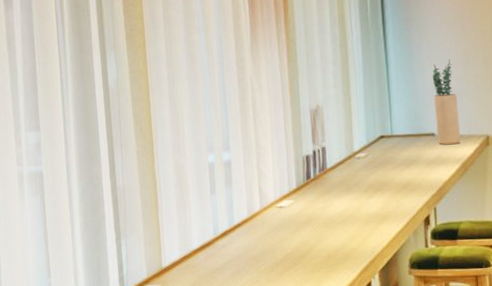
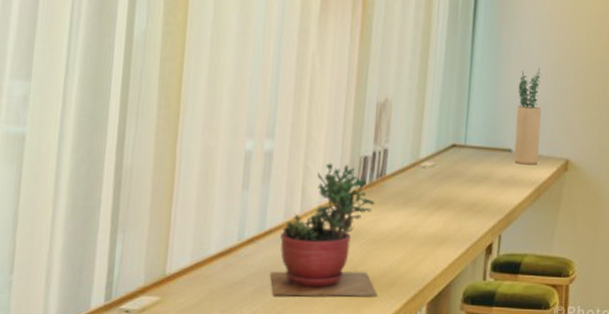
succulent plant: none [243,163,335,276] -> present [269,163,377,297]

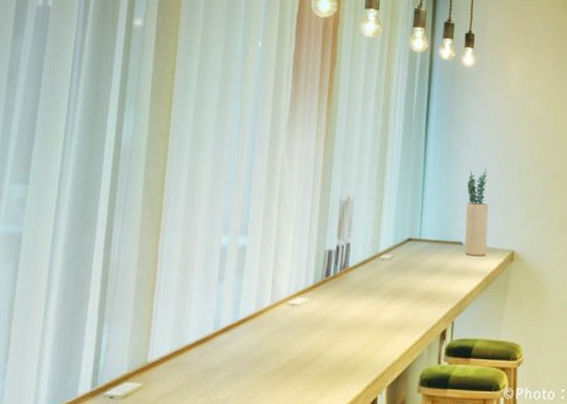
succulent plant: present [269,163,377,297] -> none [242,257,341,382]

